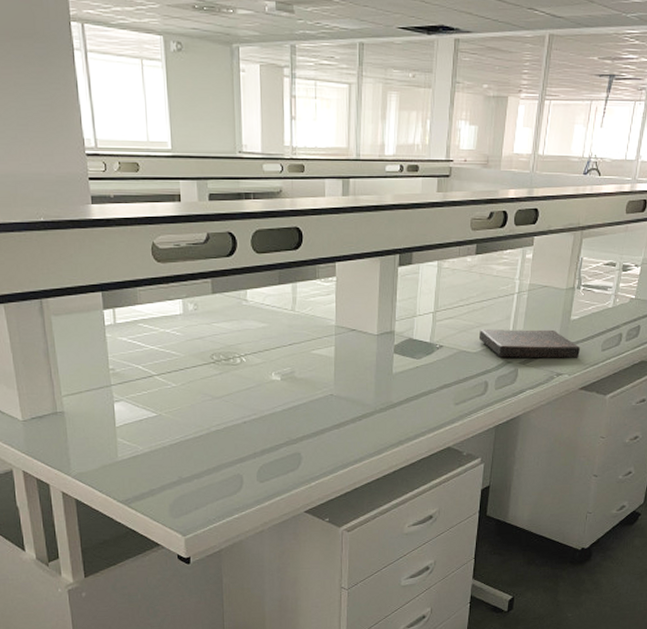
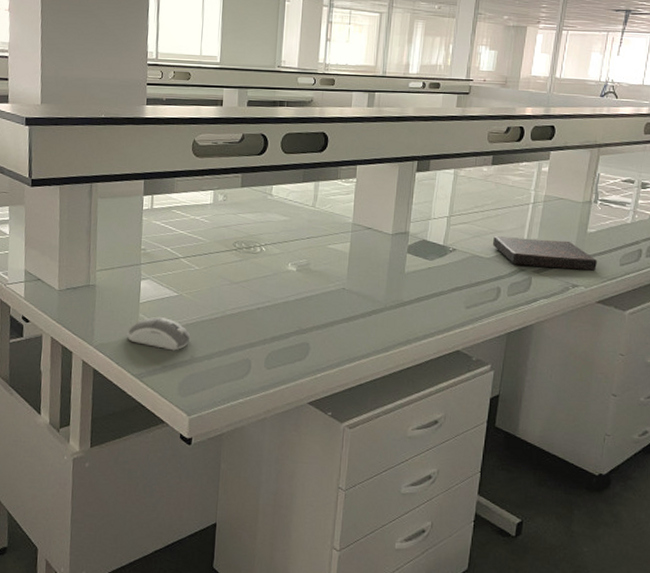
computer mouse: none [107,440,176,473] -> present [127,317,191,351]

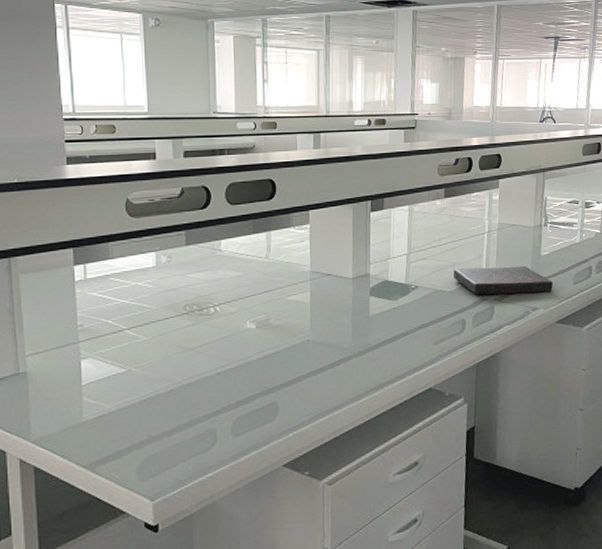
computer mouse: present [127,317,191,351] -> none [71,397,146,433]

